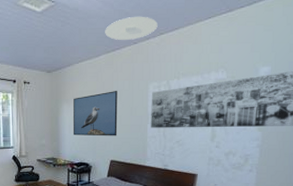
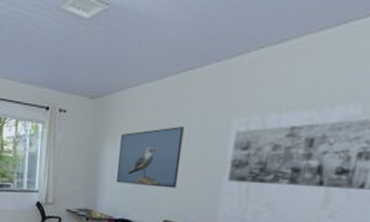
ceiling light: present [105,16,158,41] -> none [175,21,257,57]

